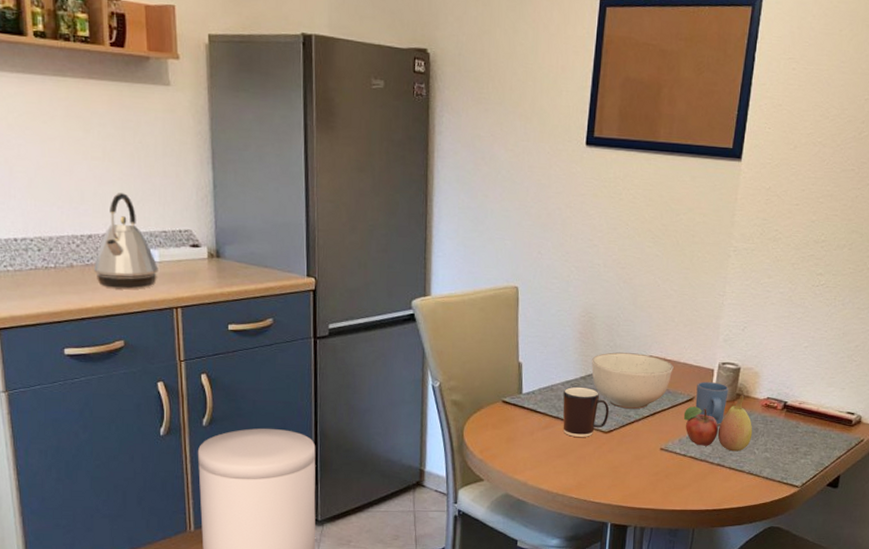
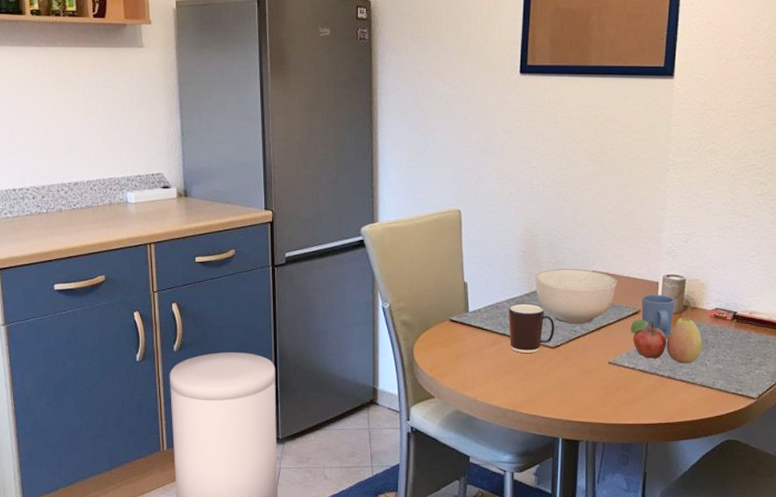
kettle: present [94,193,158,290] -> none [80,144,134,229]

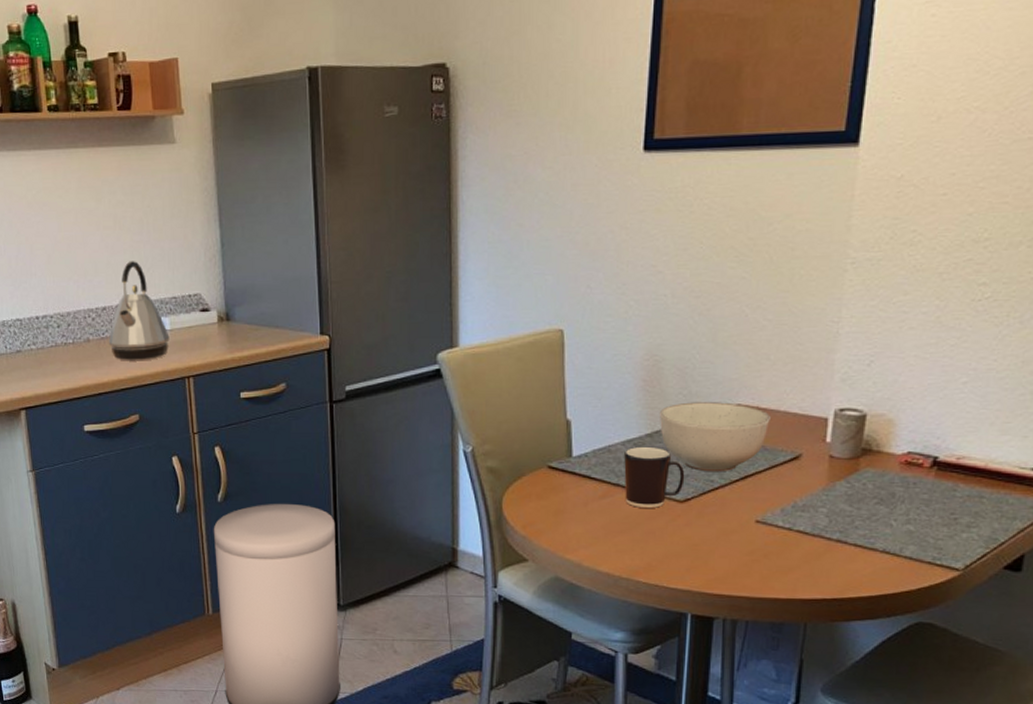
kettle: none [80,144,134,229] -> present [109,261,170,361]
fruit: present [630,319,667,359] -> none [786,466,838,517]
mug: present [641,295,675,338] -> none [803,434,850,490]
fruit: present [666,305,703,364] -> none [836,448,888,524]

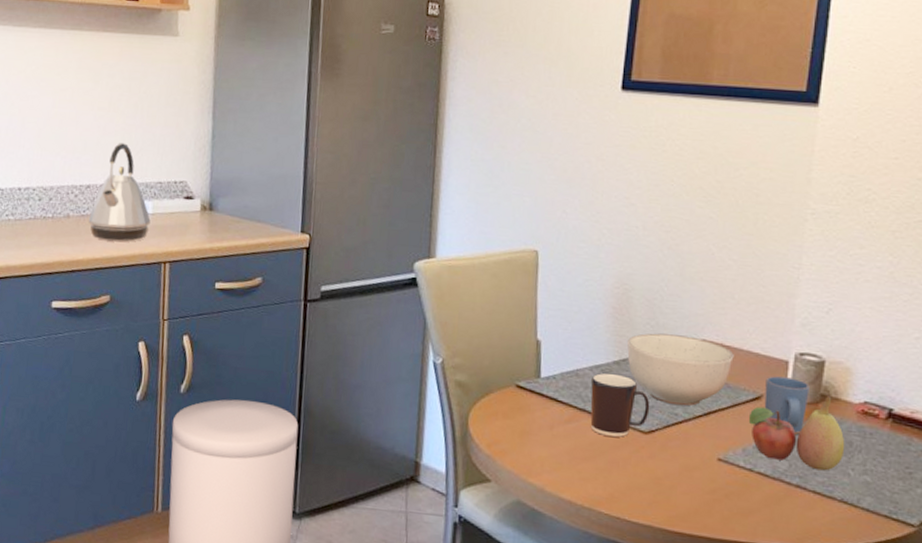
fruit: none [786,466,838,517] -> present [748,406,797,461]
mug: none [803,434,850,490] -> present [764,376,810,434]
fruit: none [836,448,888,524] -> present [795,394,845,471]

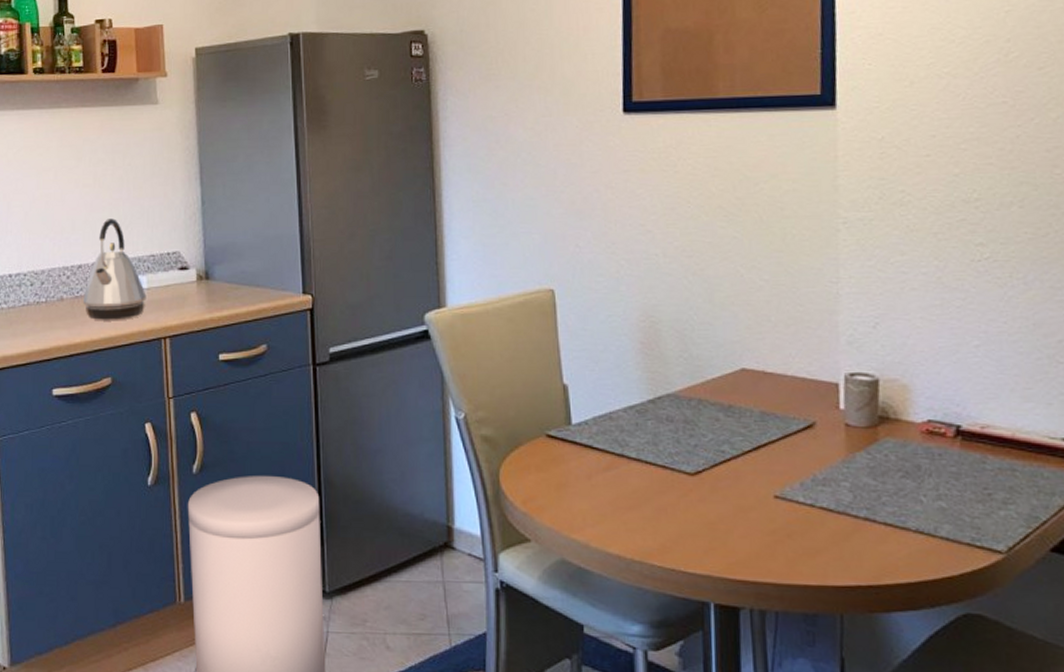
mug: present [590,372,650,437] -> none [625,413,694,481]
bowl: present [626,333,734,406] -> none [660,366,778,442]
fruit: present [748,406,797,461] -> none [802,435,859,492]
mug: present [764,376,810,434] -> none [816,401,866,462]
fruit: present [795,394,845,471] -> none [857,416,913,500]

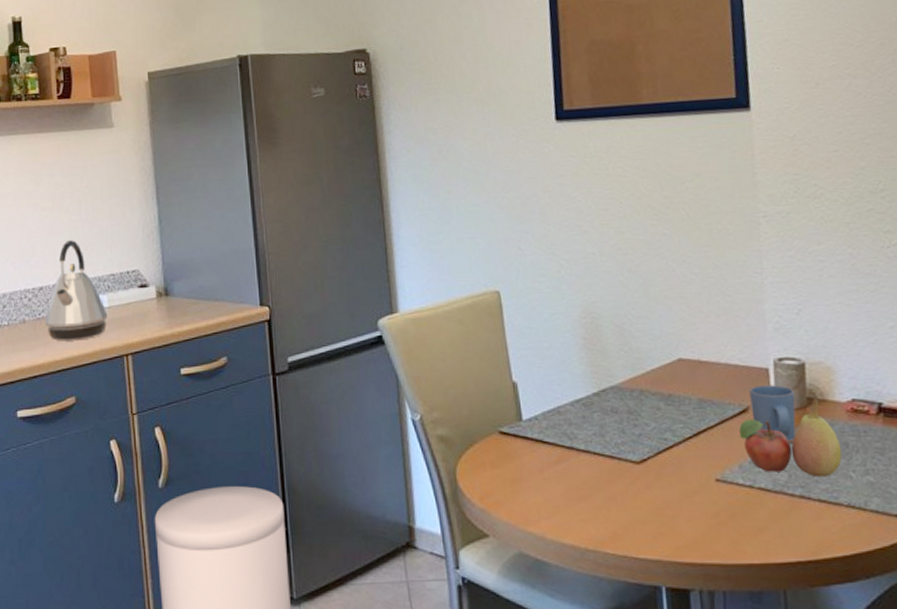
fruit: none [802,435,859,492] -> present [738,419,793,472]
mug: none [816,401,866,462] -> present [749,385,796,442]
fruit: none [857,416,913,500] -> present [791,397,842,477]

